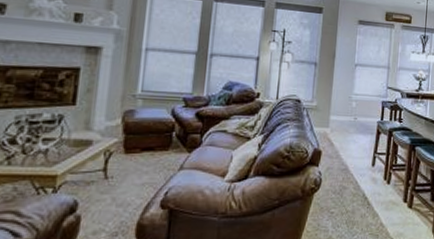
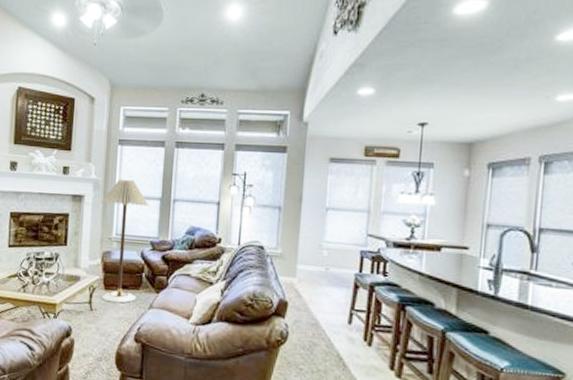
floor lamp: none [120,30,183,167] -> present [100,179,149,303]

